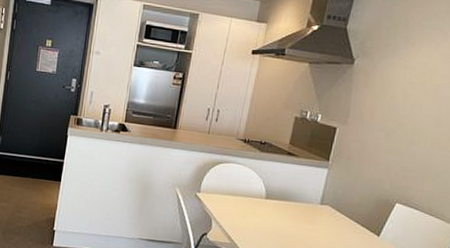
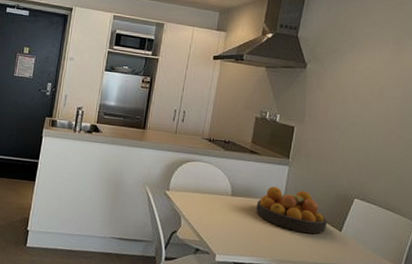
fruit bowl: none [291,189,366,238] -> present [256,186,328,234]

